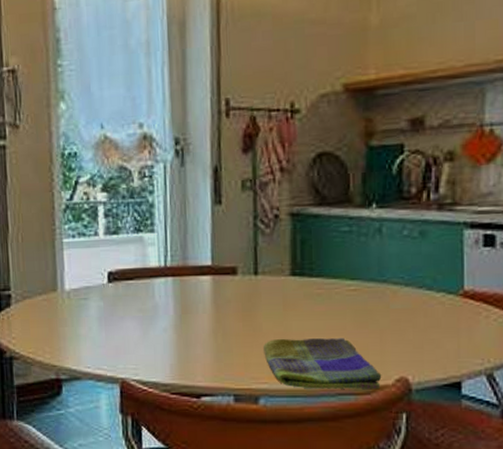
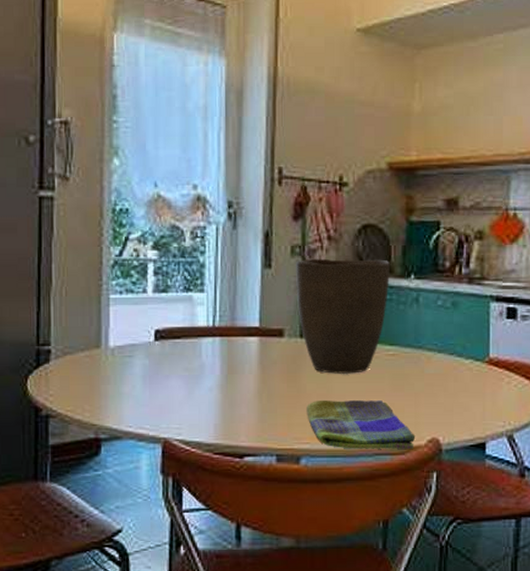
vase: none [247,189,349,311] -> present [296,258,390,374]

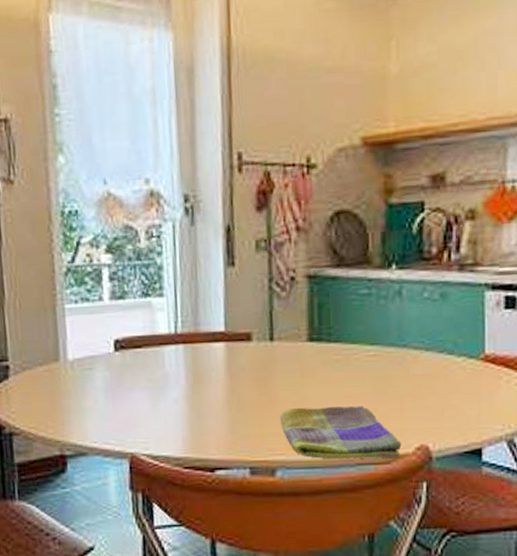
vase: present [296,258,390,374] -> none [262,249,368,379]

